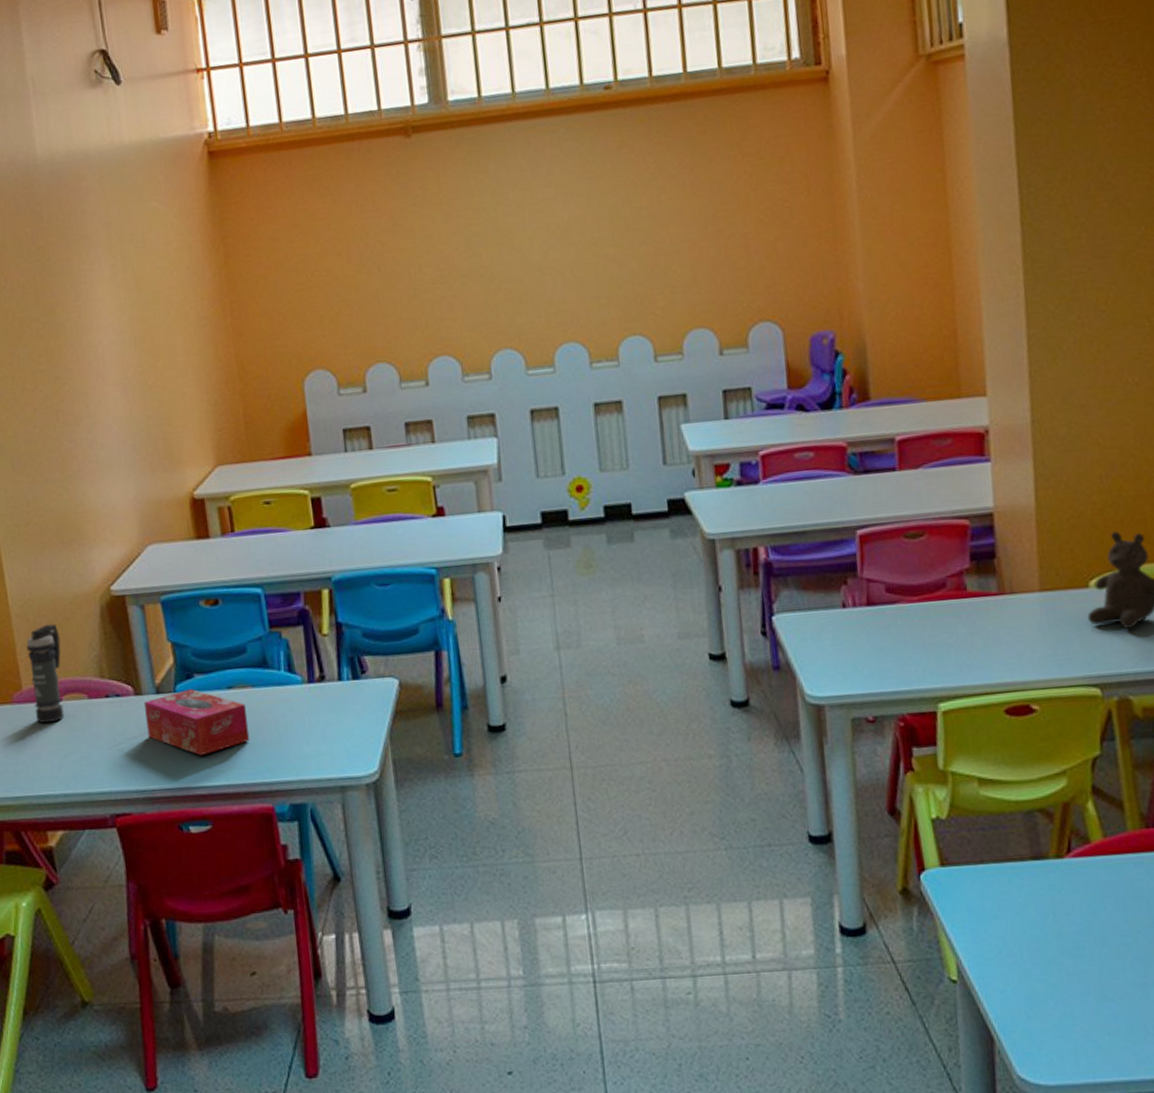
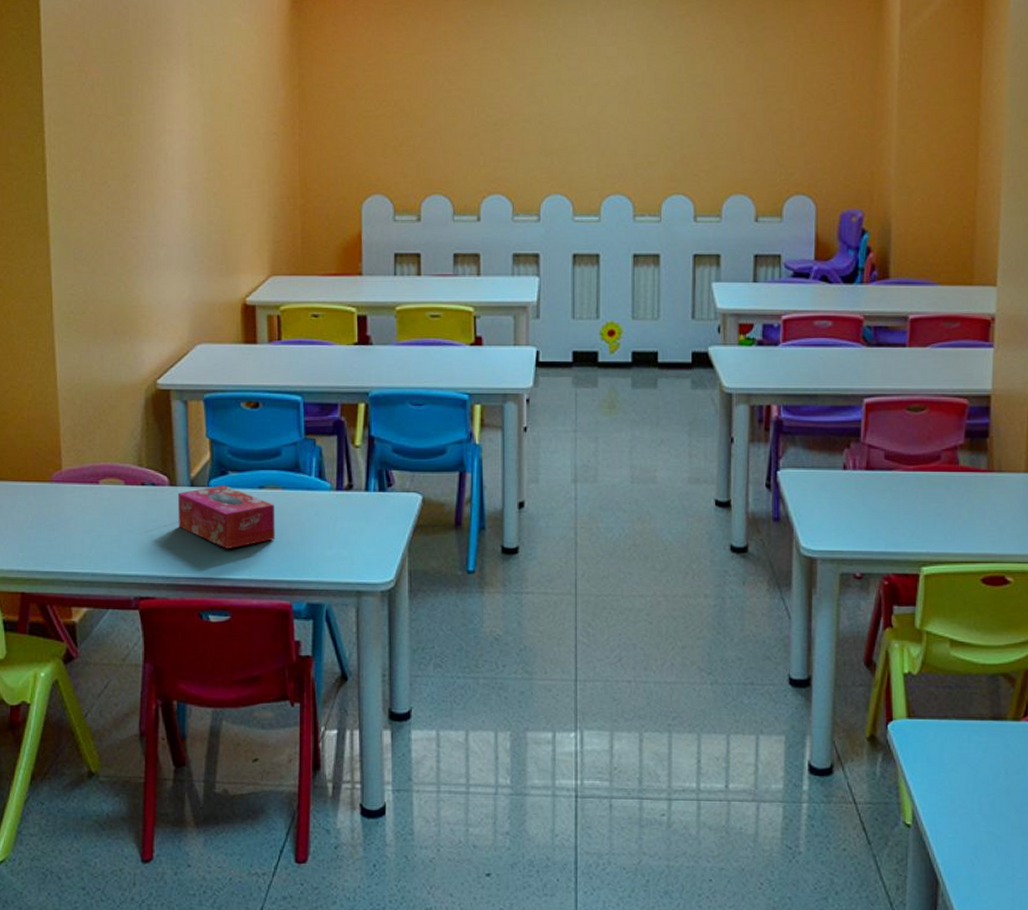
smoke grenade: present [26,623,64,724] -> none [70,410,104,504]

